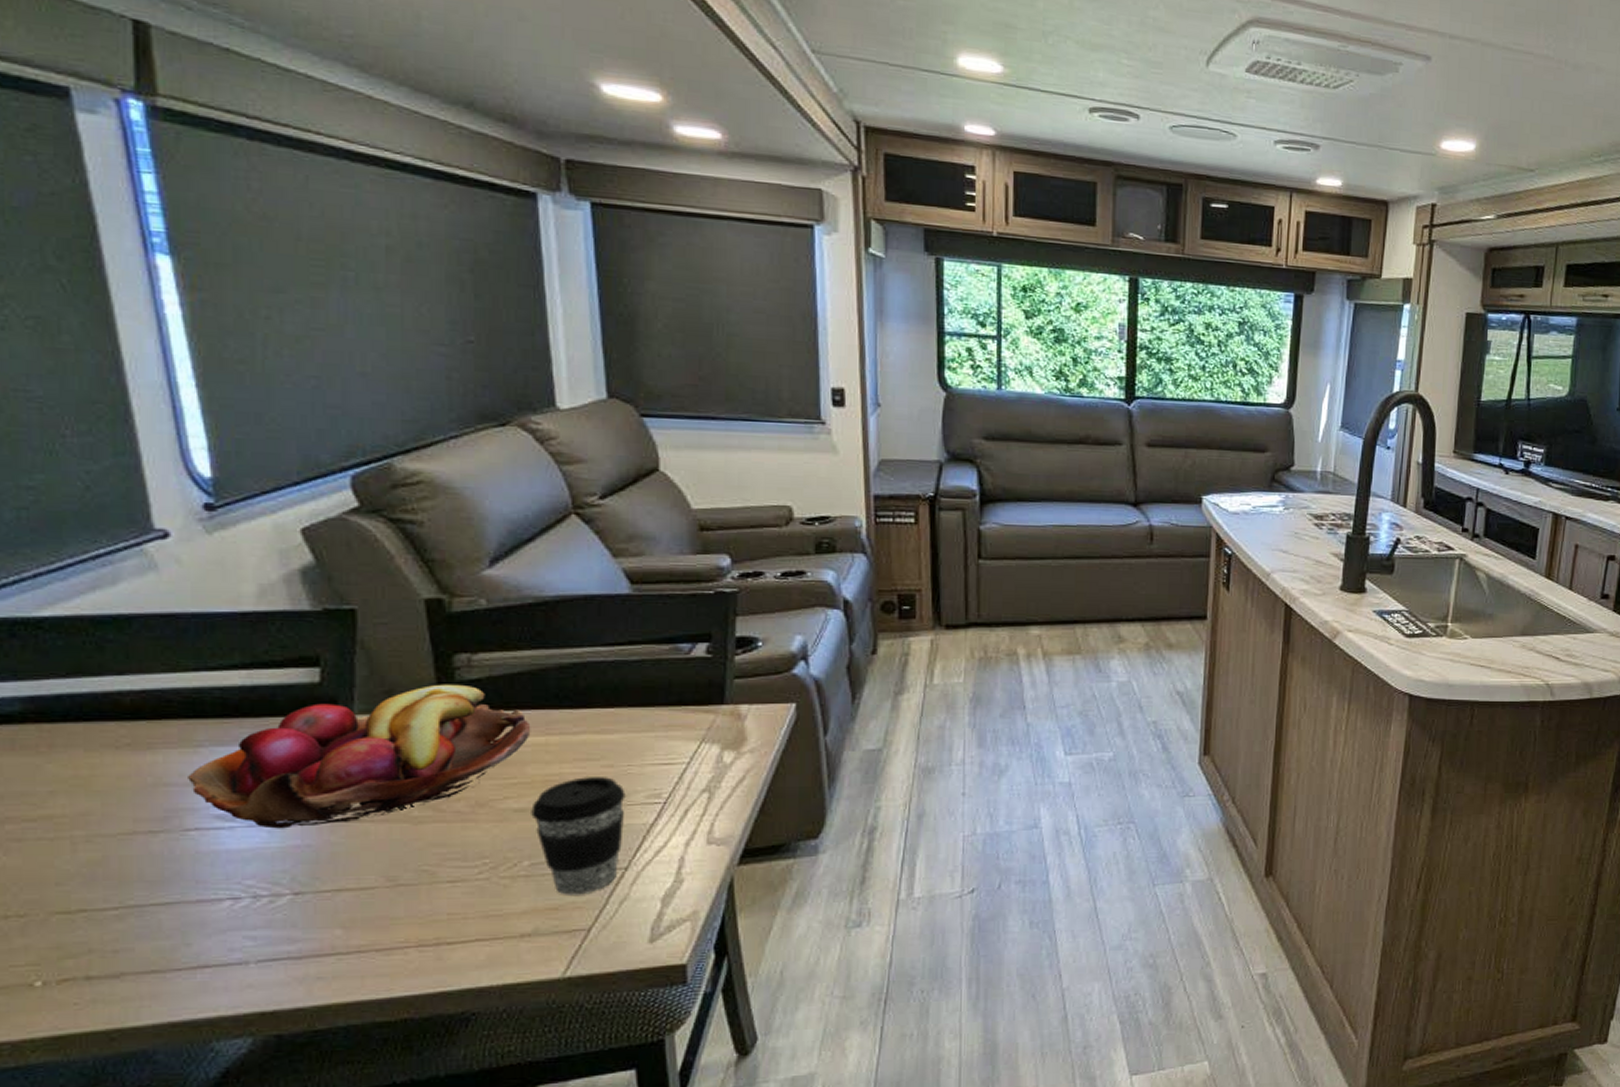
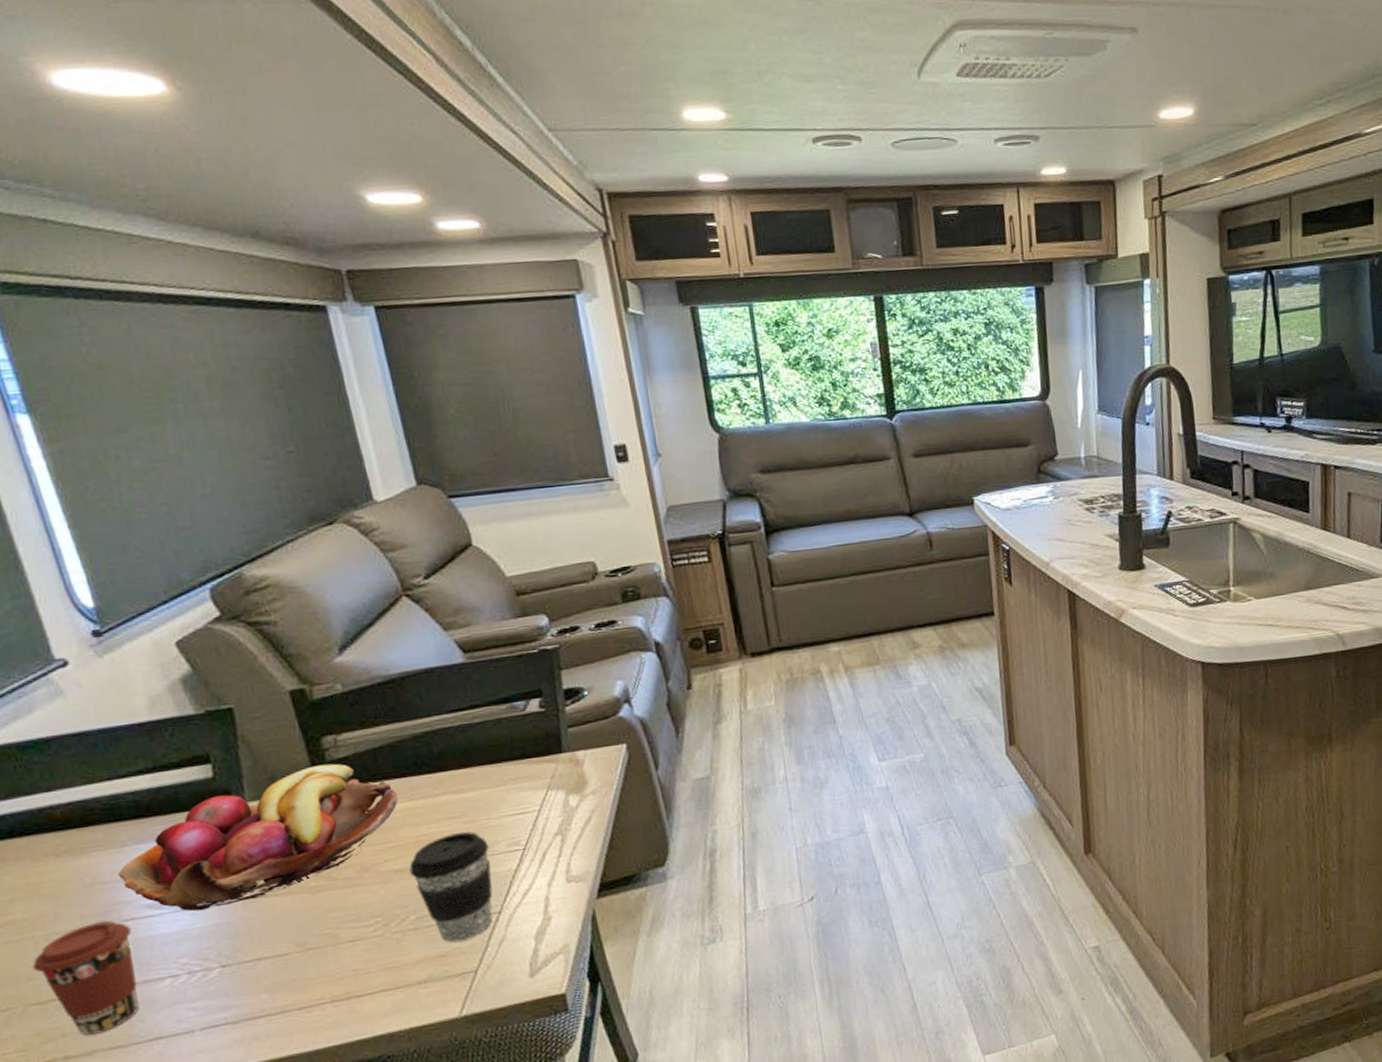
coffee cup: none [64,828,193,955] -> present [32,921,140,1036]

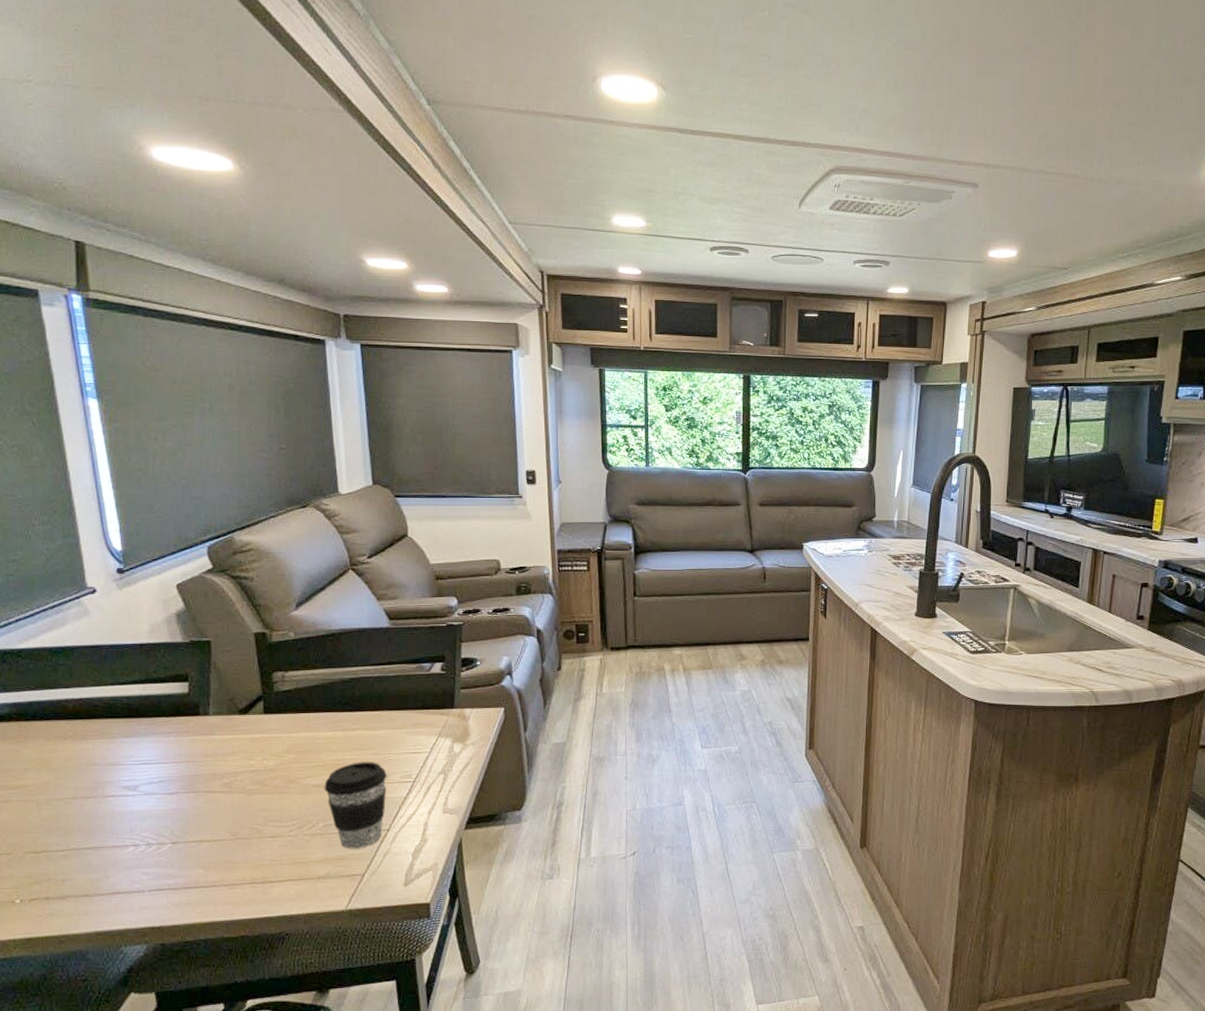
coffee cup: present [32,921,140,1036] -> none [33,795,110,883]
fruit basket: present [118,763,398,912] -> none [107,694,324,797]

